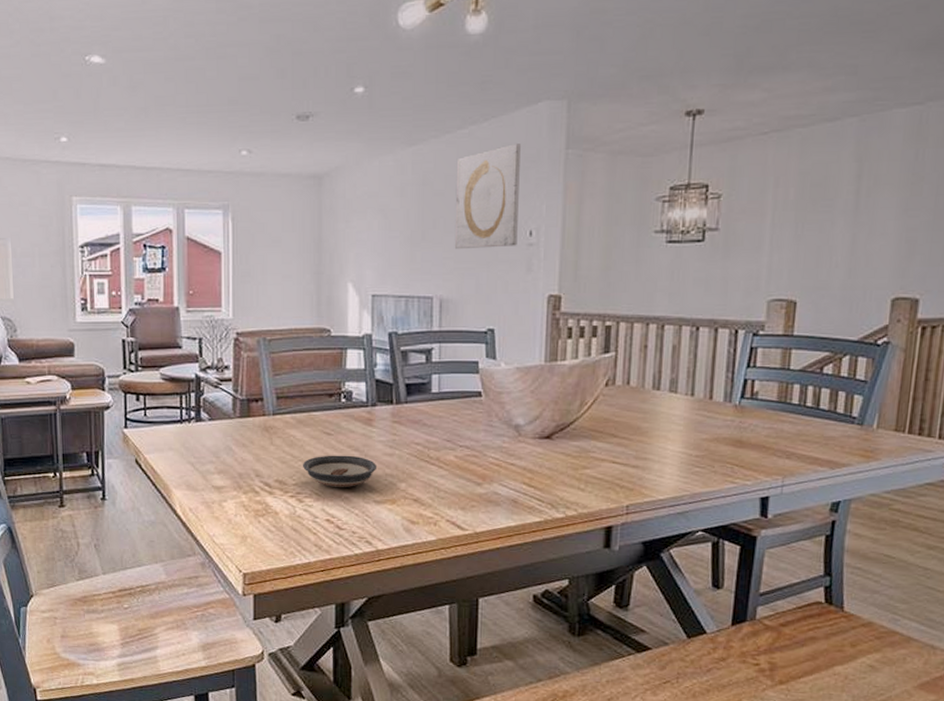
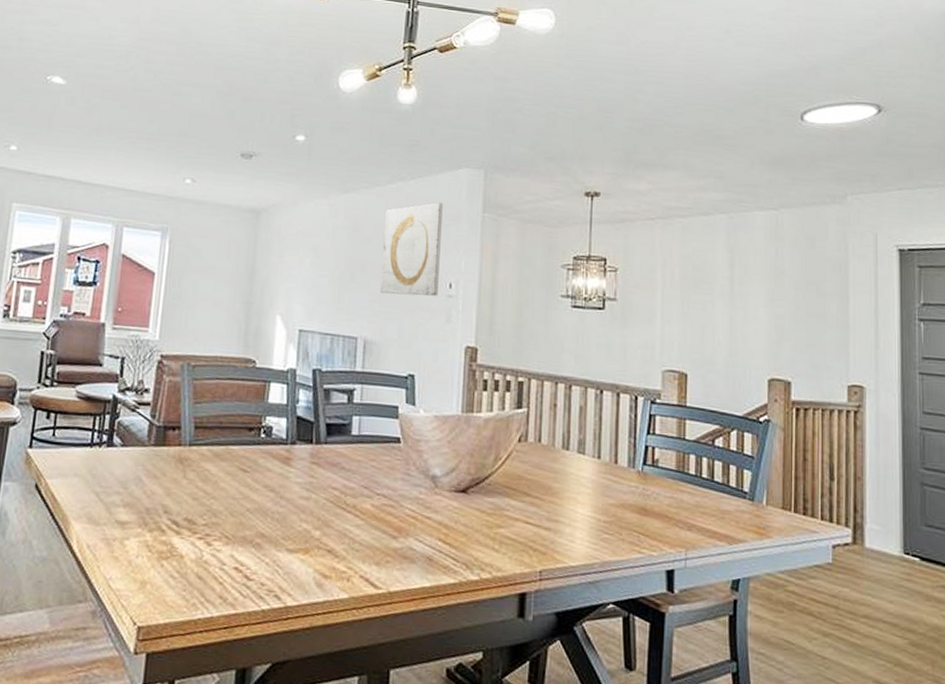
saucer: present [302,455,378,487] -> none [214,494,293,532]

